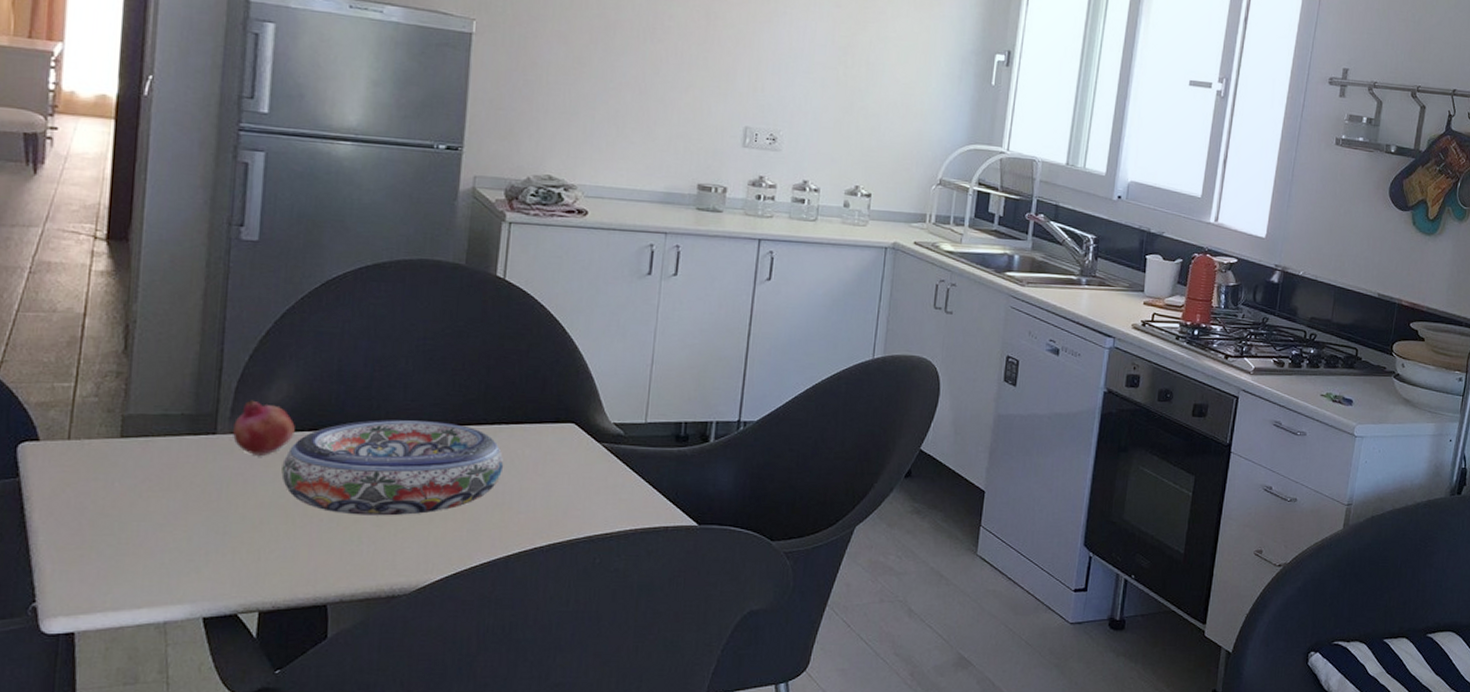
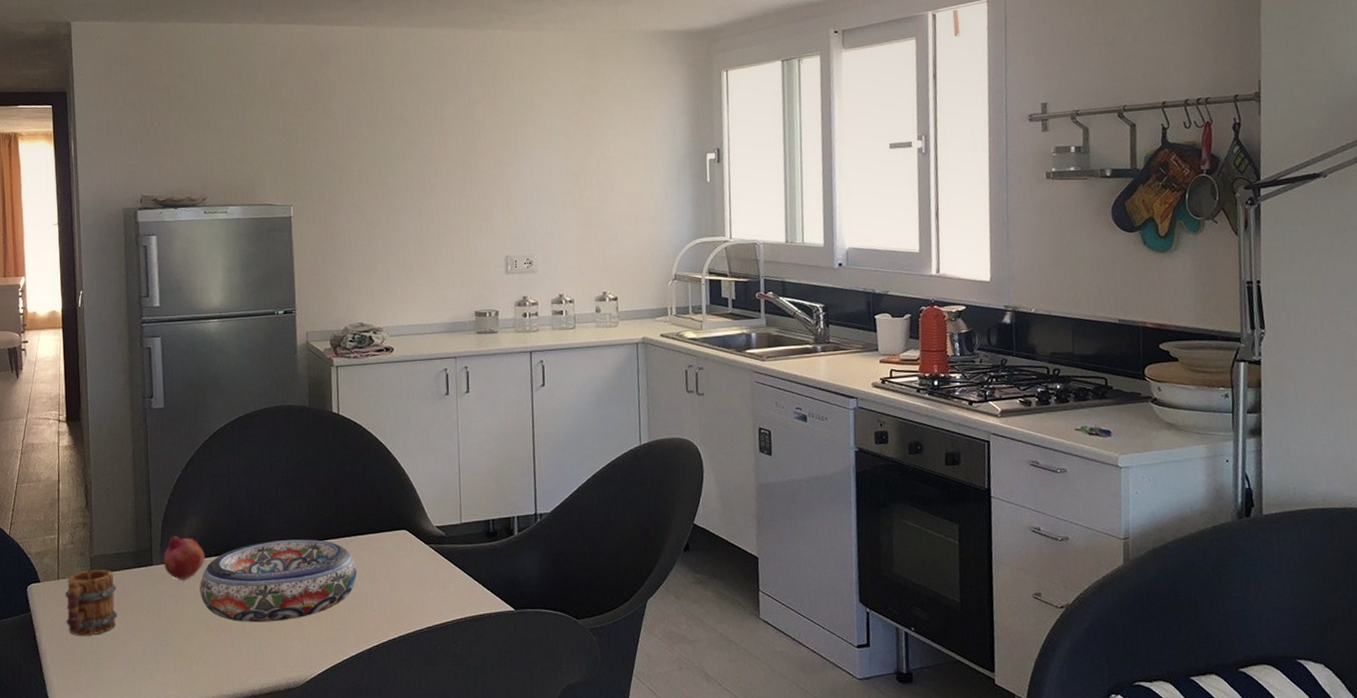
mug: none [73,431,159,514] -> present [64,569,118,636]

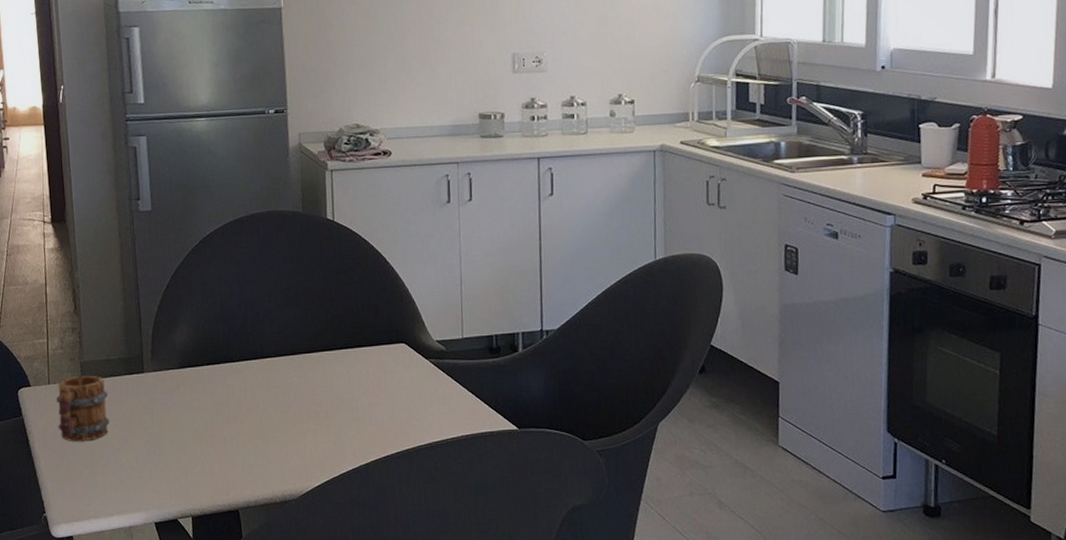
fruit: present [163,535,205,580] -> none [155,343,197,388]
bowl: present [199,539,357,623] -> none [192,349,354,434]

